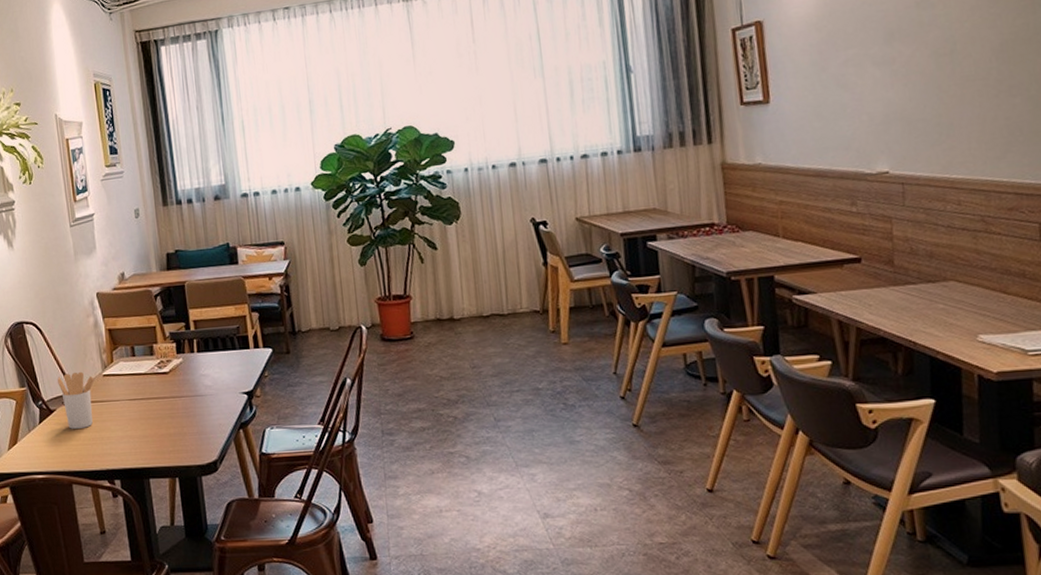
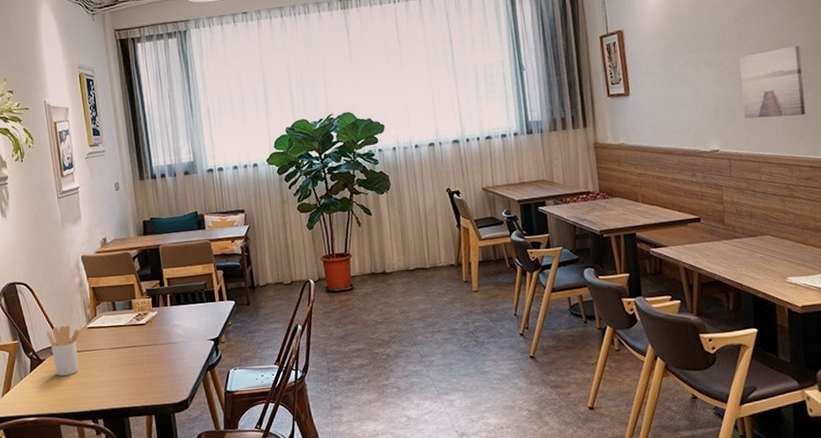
wall art: none [918,36,1012,132] -> present [738,45,806,119]

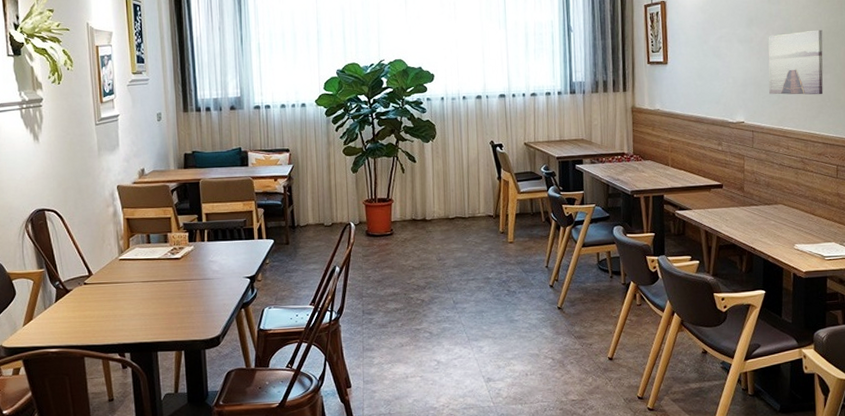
utensil holder: present [47,325,80,376] -> none [75,255,111,307]

